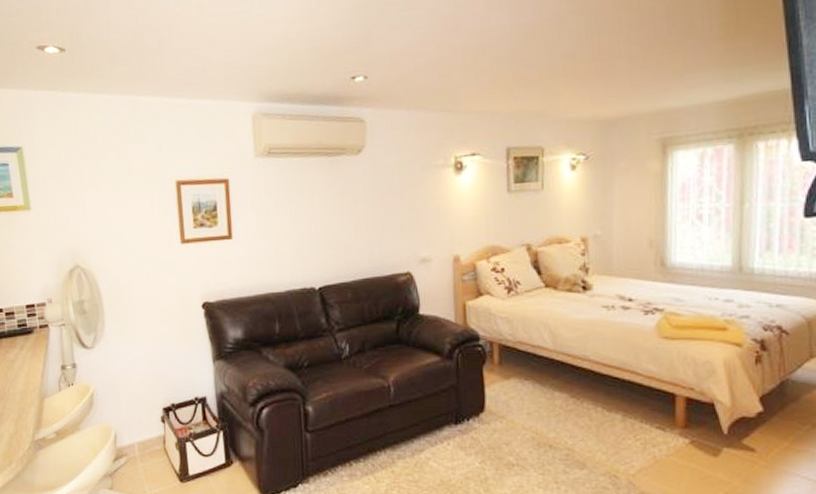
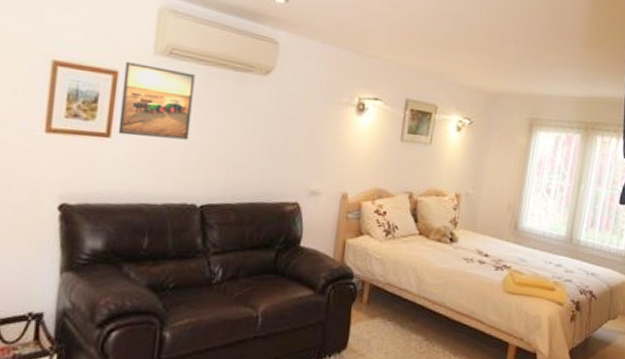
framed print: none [233,167,298,235] -> present [118,62,195,140]

